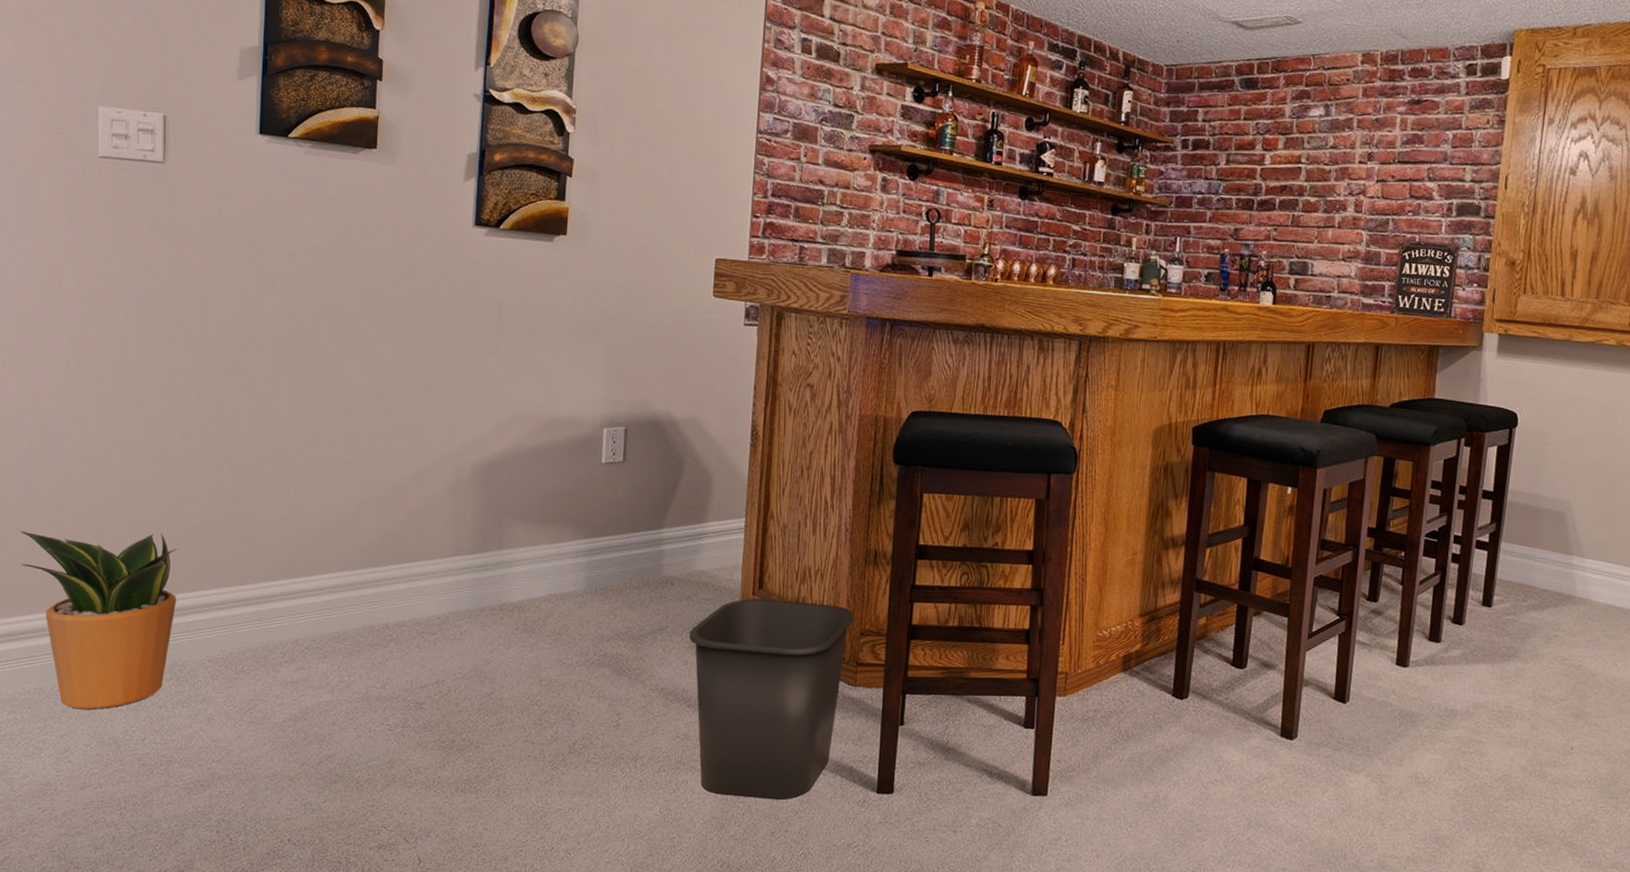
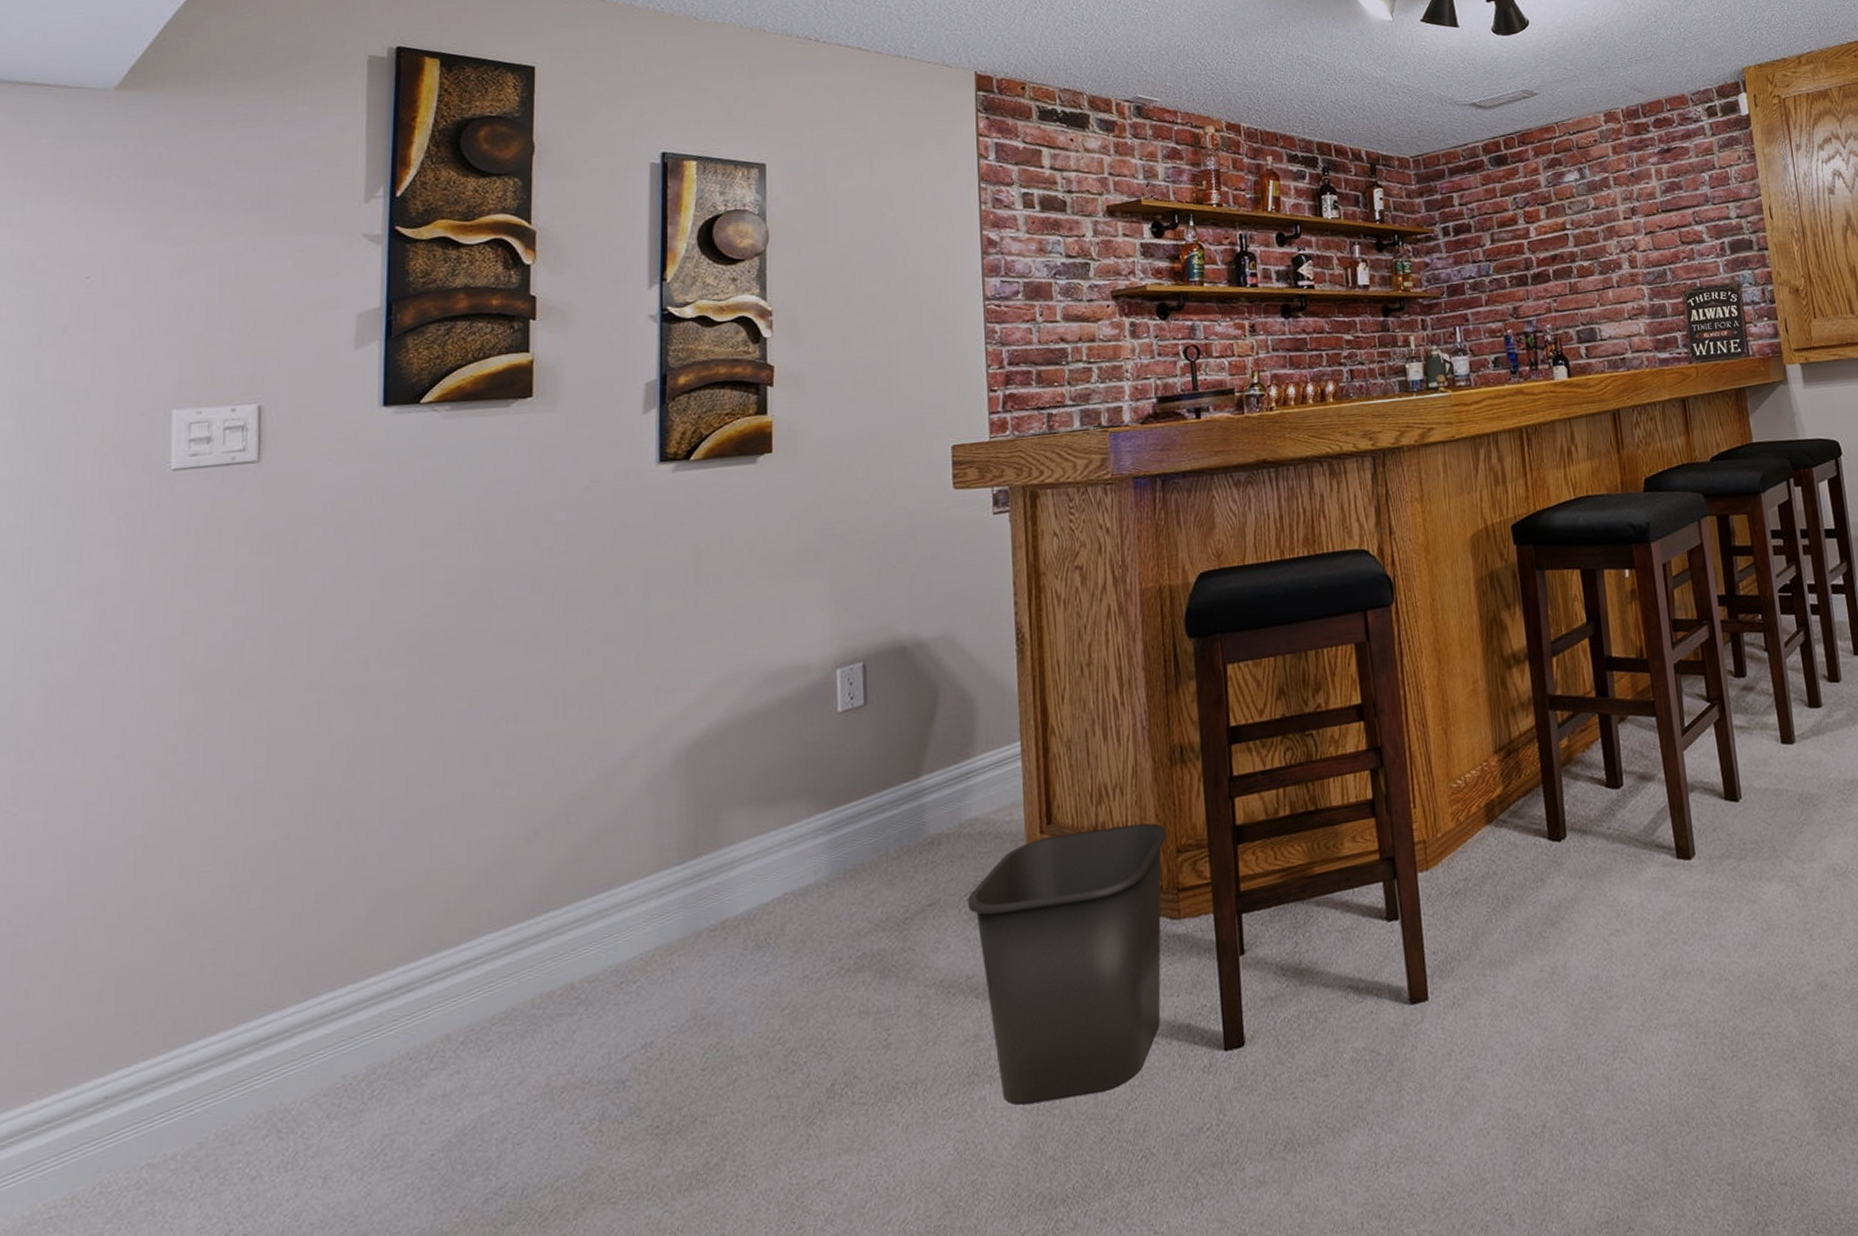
potted plant: present [20,530,177,710] -> none [49,932,278,1214]

